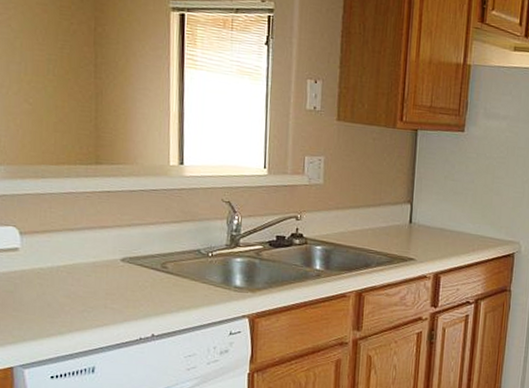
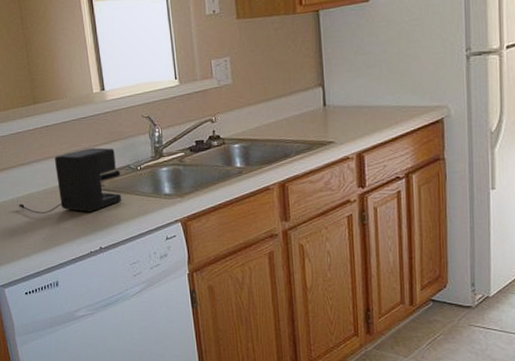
coffee maker: none [57,224,189,294] -> present [18,147,121,214]

